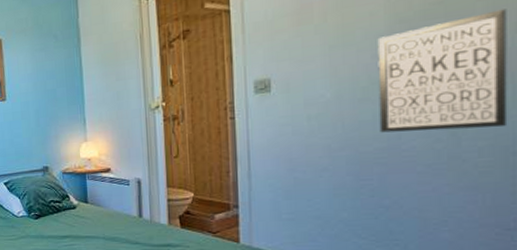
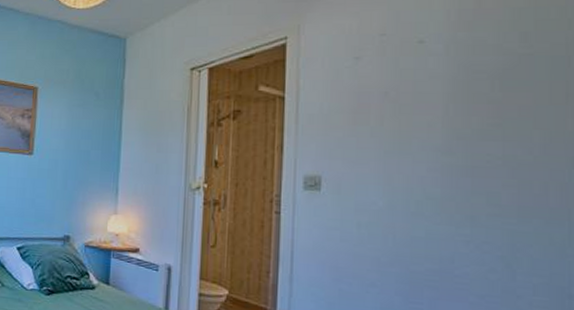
wall art: present [377,9,508,133] -> none [432,142,564,266]

